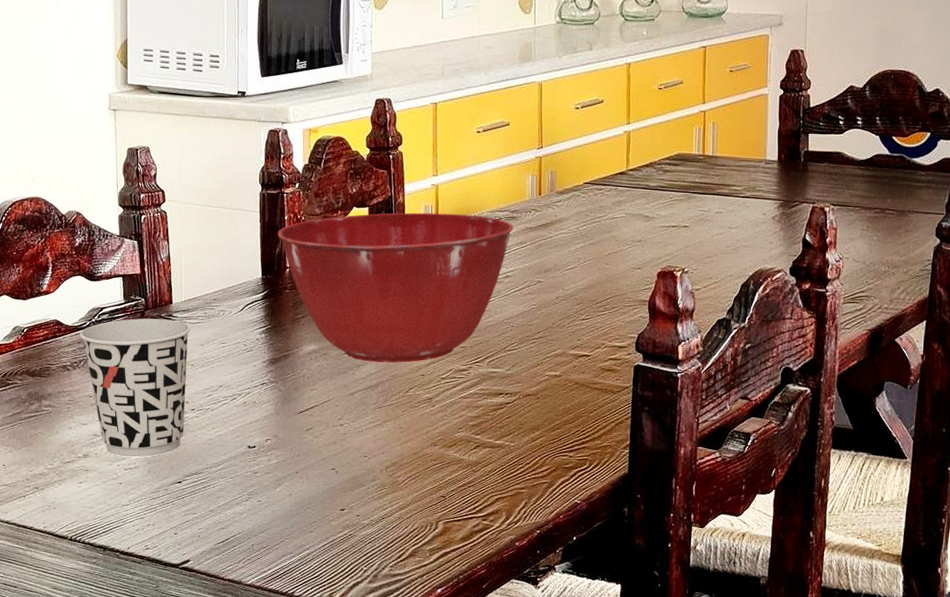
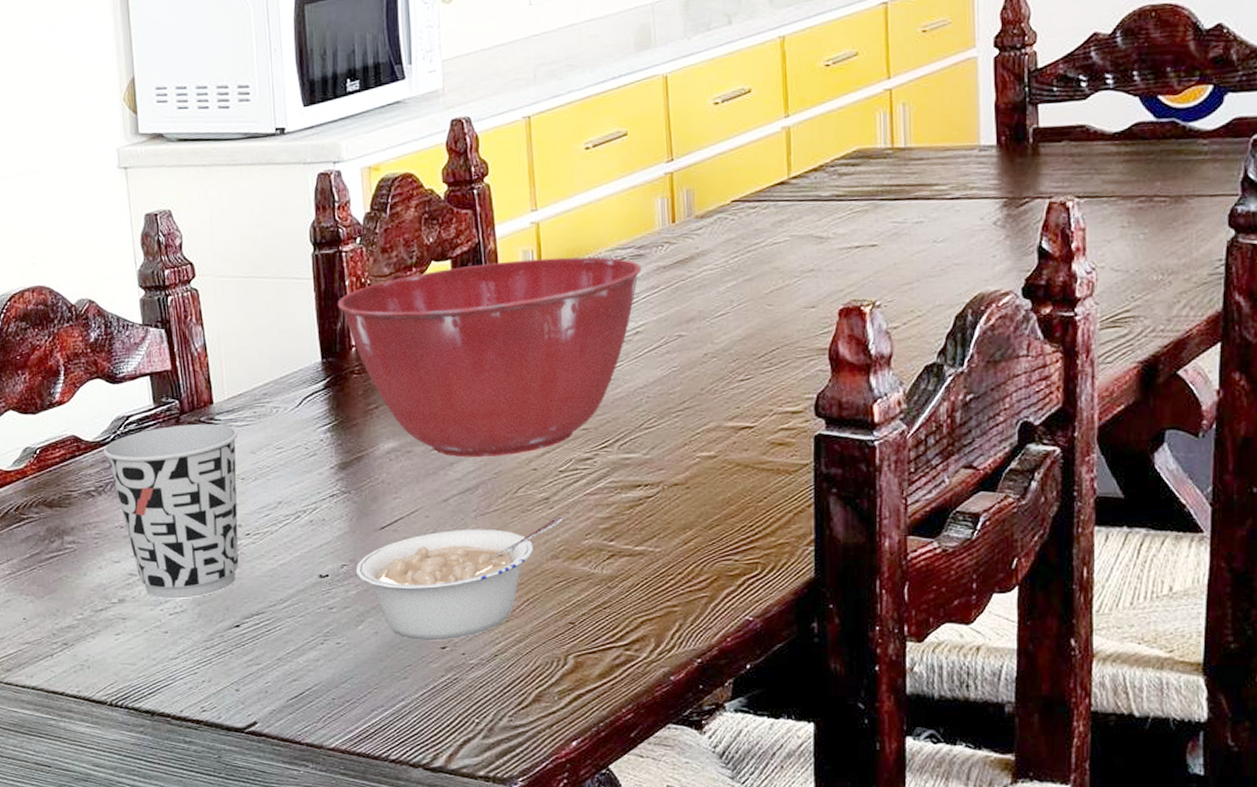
legume: none [277,414,442,504] -> present [355,517,563,641]

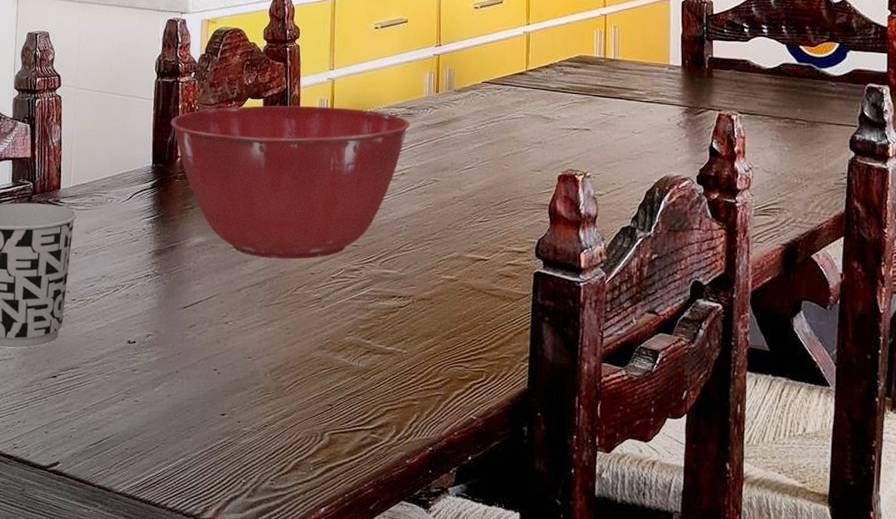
legume: present [355,517,563,641] -> none [158,315,331,409]

